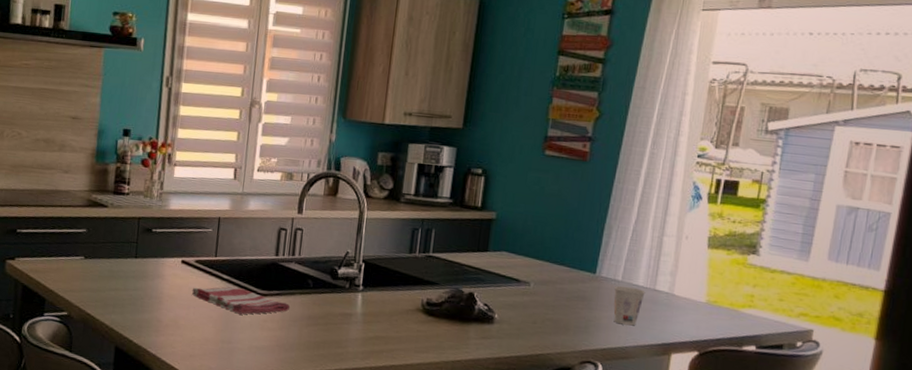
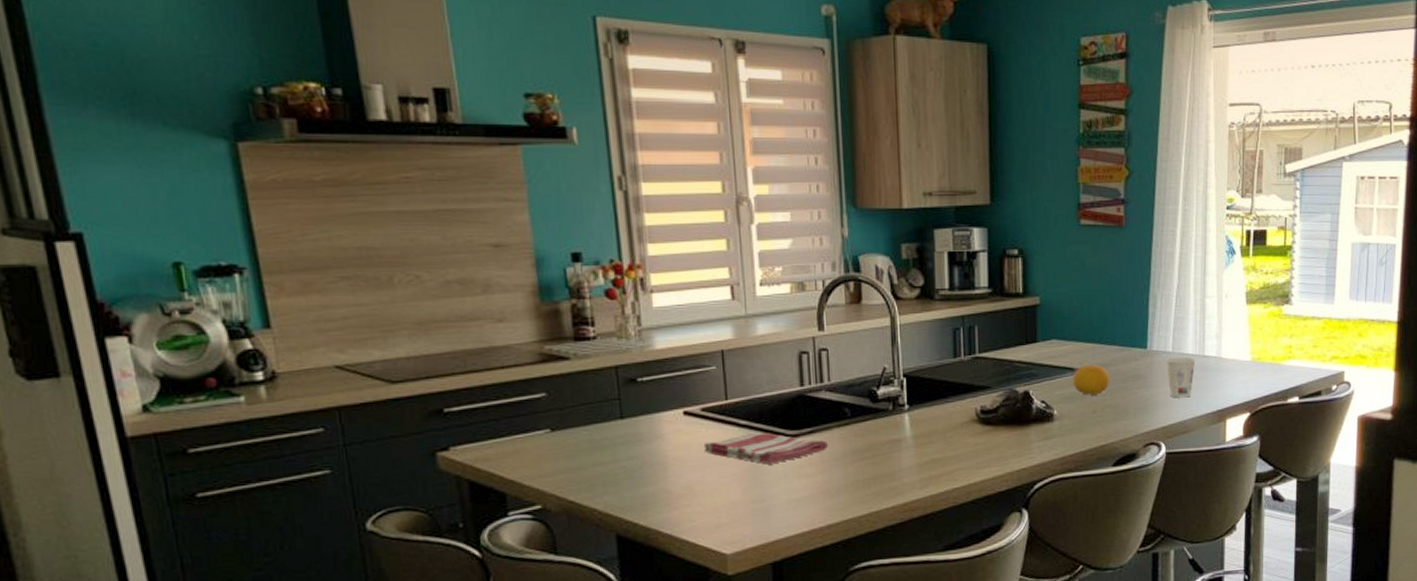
fruit: none [516,278,555,308] -> present [1072,364,1110,395]

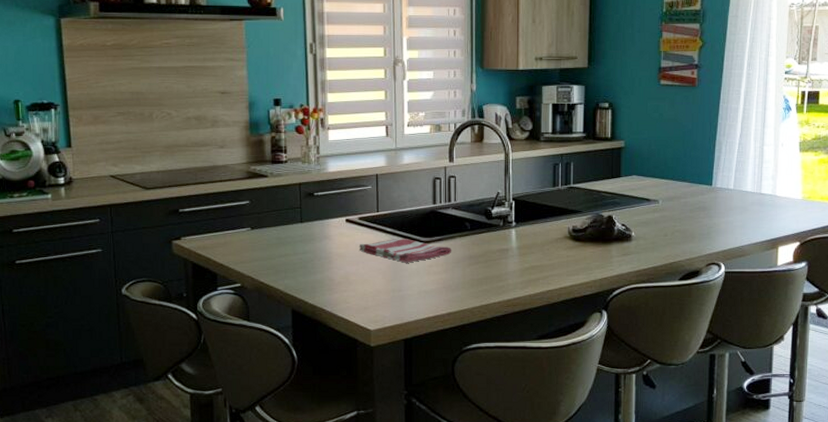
fruit: present [1072,364,1110,395] -> none [648,196,680,221]
cup: present [1165,357,1196,398] -> none [727,194,754,227]

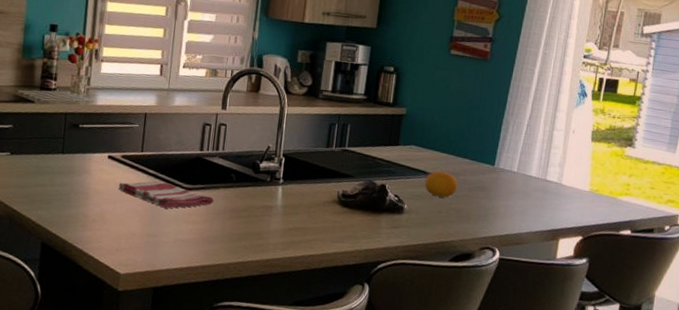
fruit: none [648,196,680,221] -> present [424,171,458,198]

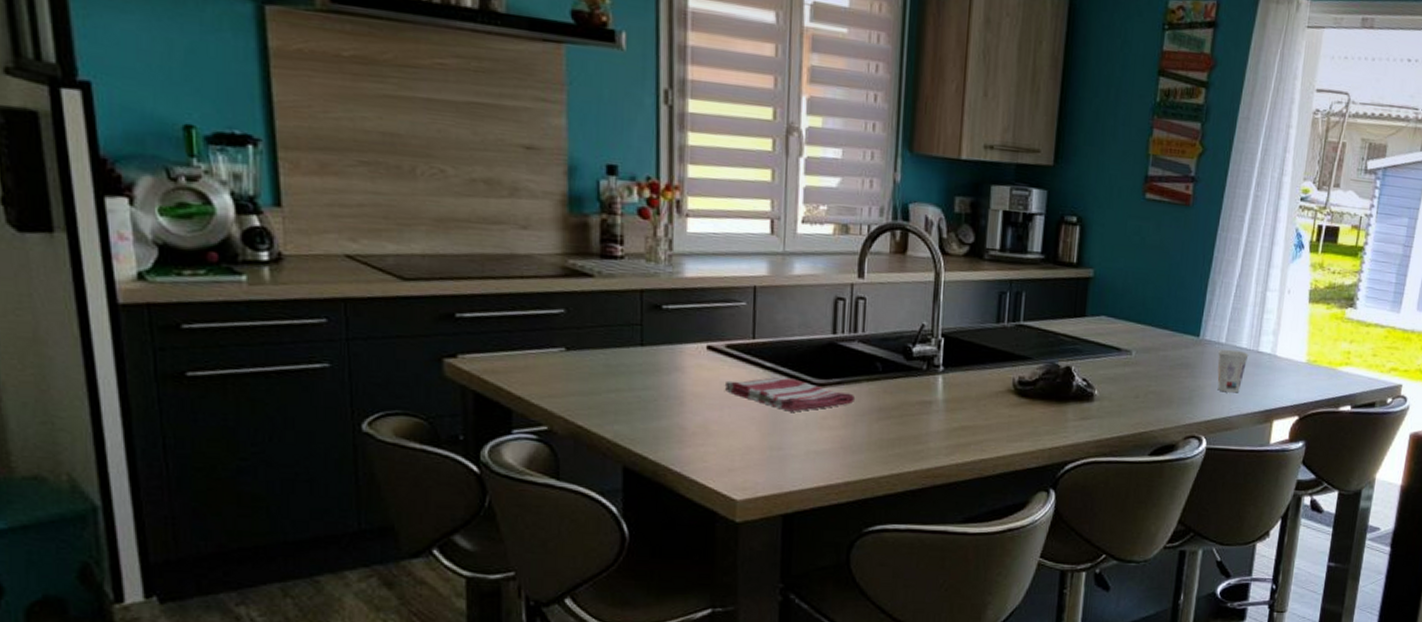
fruit: present [424,171,458,198] -> none [1117,346,1158,379]
cup: none [510,177,538,214] -> present [1217,350,1249,393]

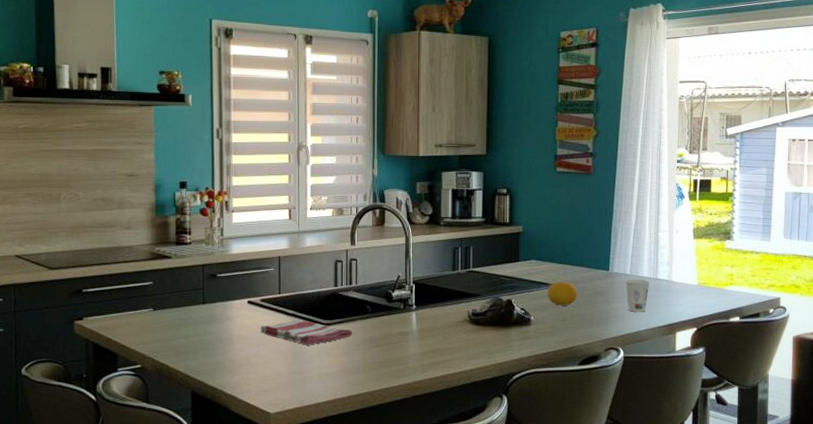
fruit: none [1117,346,1158,379] -> present [547,281,578,306]

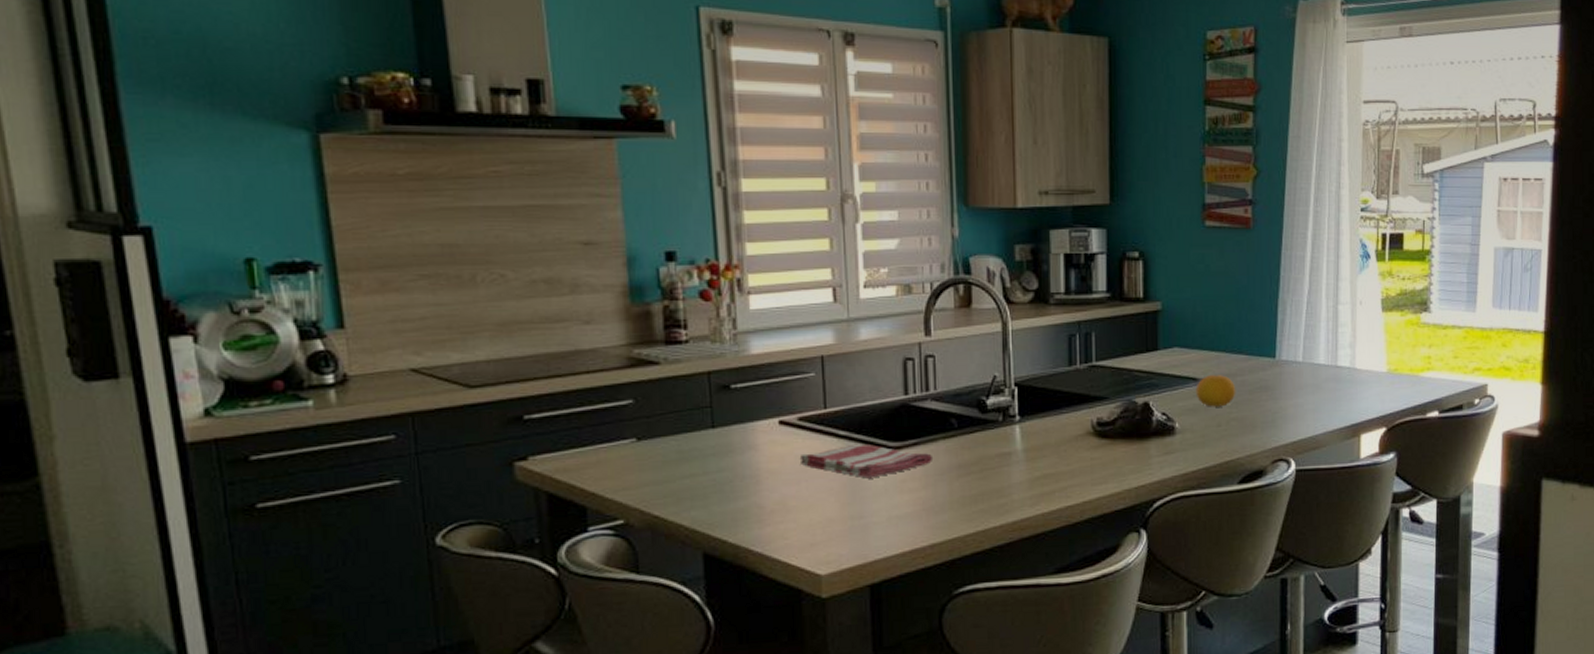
cup: present [624,279,650,312] -> none [1295,368,1328,411]

